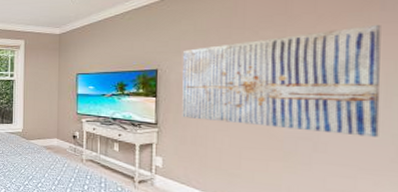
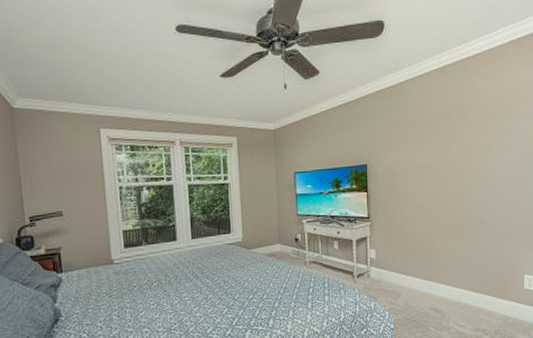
wall art: present [182,24,381,137] -> none [387,120,517,212]

